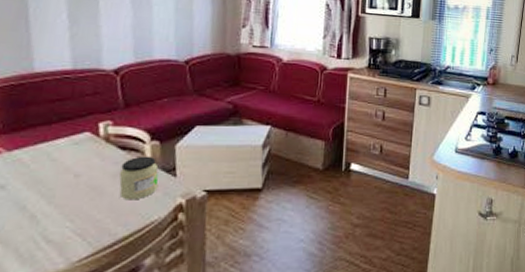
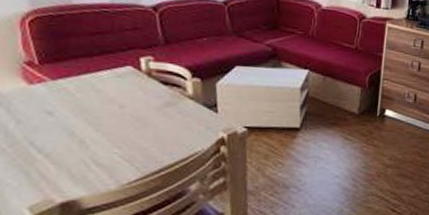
jar: present [118,156,159,200] -> none [162,91,201,132]

